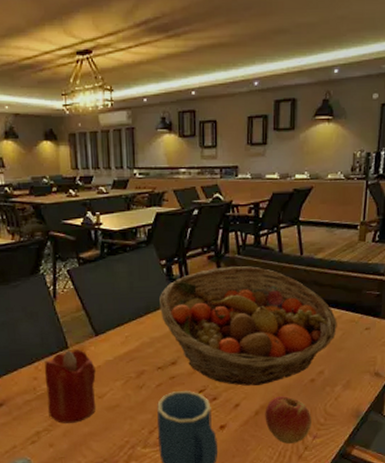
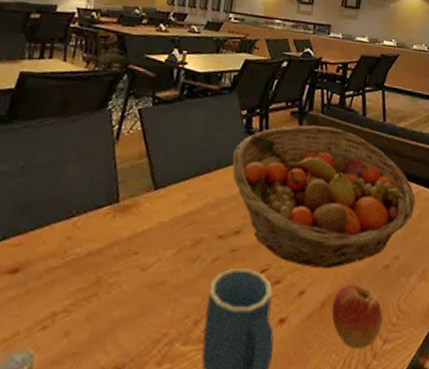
candle: present [44,350,96,424] -> none [74,205,146,303]

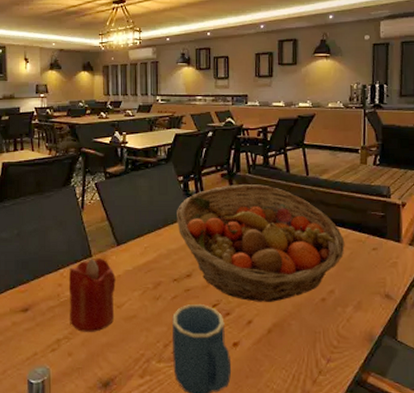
candle: none [74,205,146,303] -> present [68,258,116,332]
apple: present [331,284,383,348] -> none [277,315,325,366]

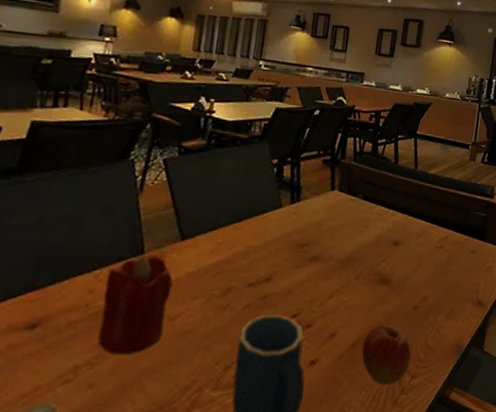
fruit basket: present [177,184,345,302] -> none [262,173,445,311]
apple: none [277,315,325,366] -> present [361,325,412,385]

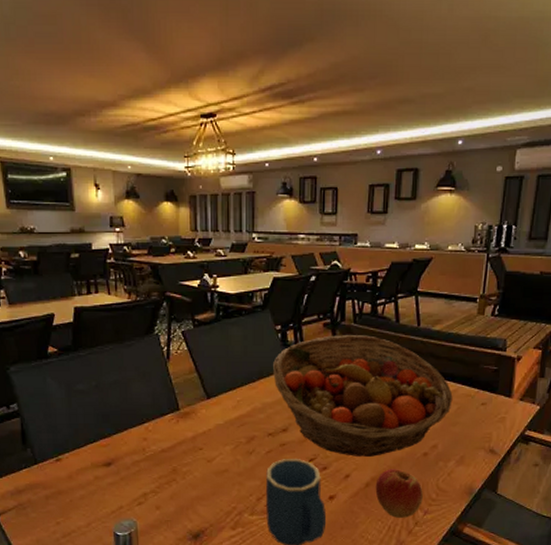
candle: present [97,256,173,355] -> none [154,412,206,486]
fruit basket: none [262,173,445,311] -> present [273,335,453,457]

